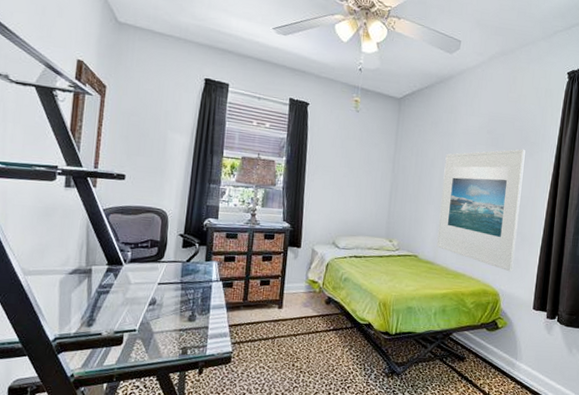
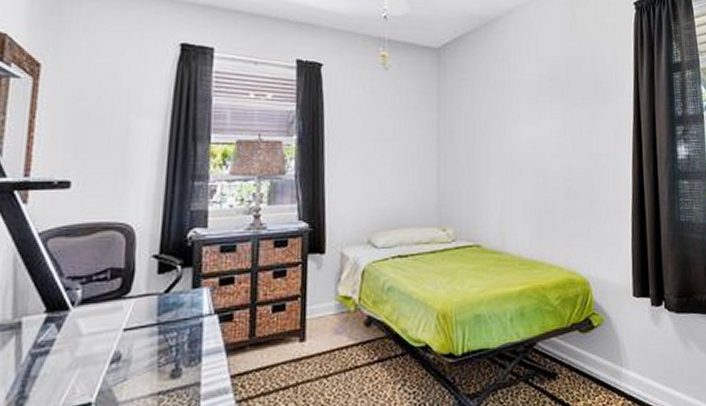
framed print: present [436,149,525,272] -> none [502,96,602,252]

